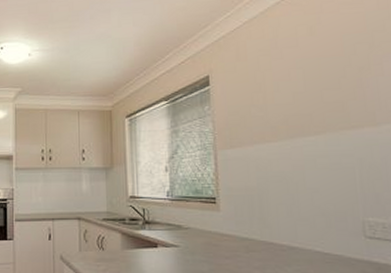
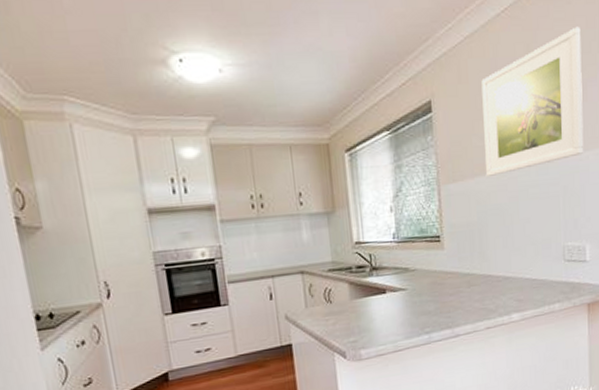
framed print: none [261,8,383,146] -> present [481,26,584,178]

